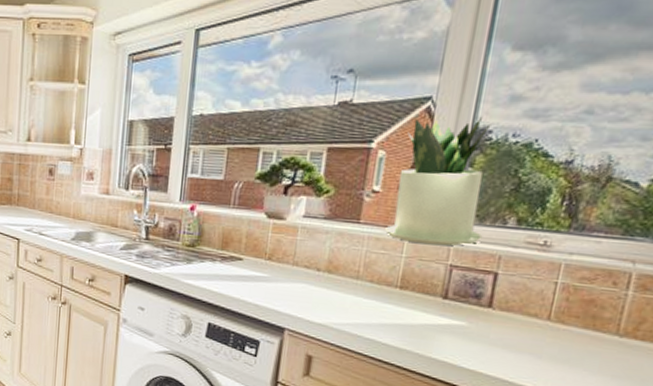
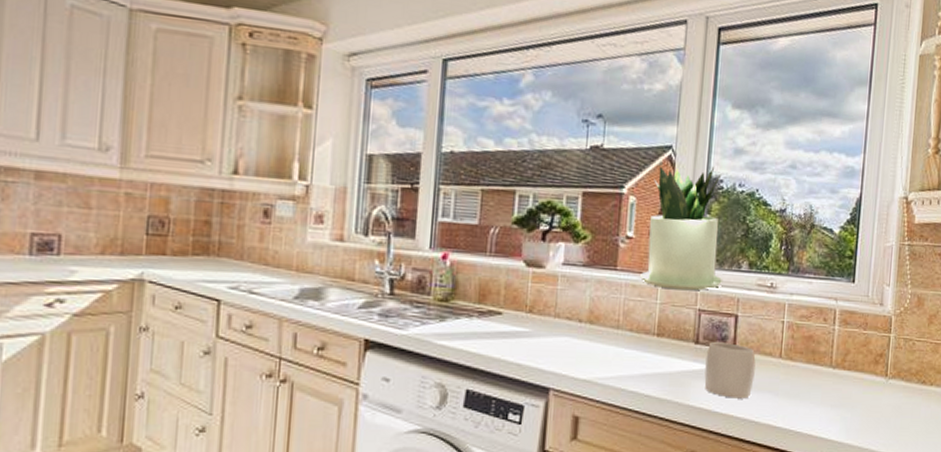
mug: none [450,298,517,358] -> present [704,342,756,399]

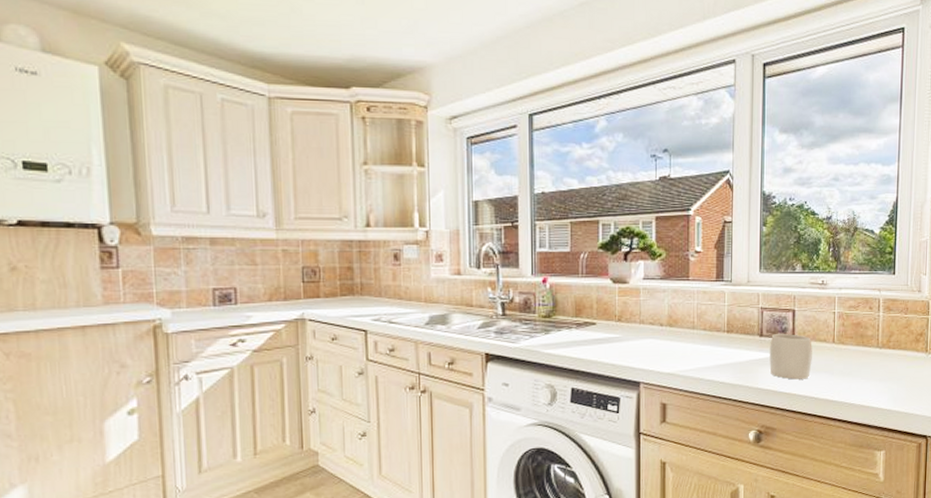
planter: present [640,166,723,291] -> none [710,185,781,293]

